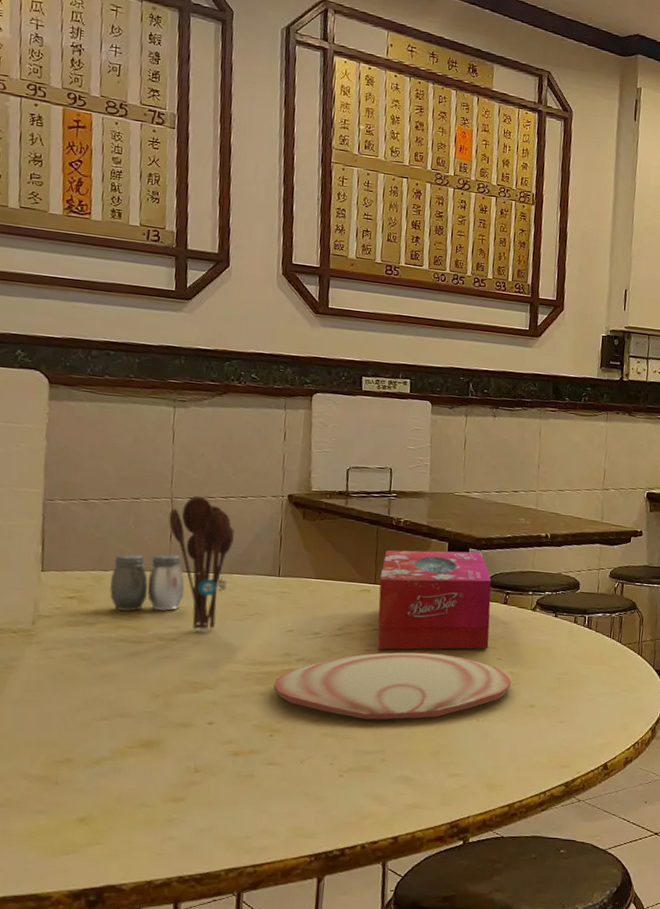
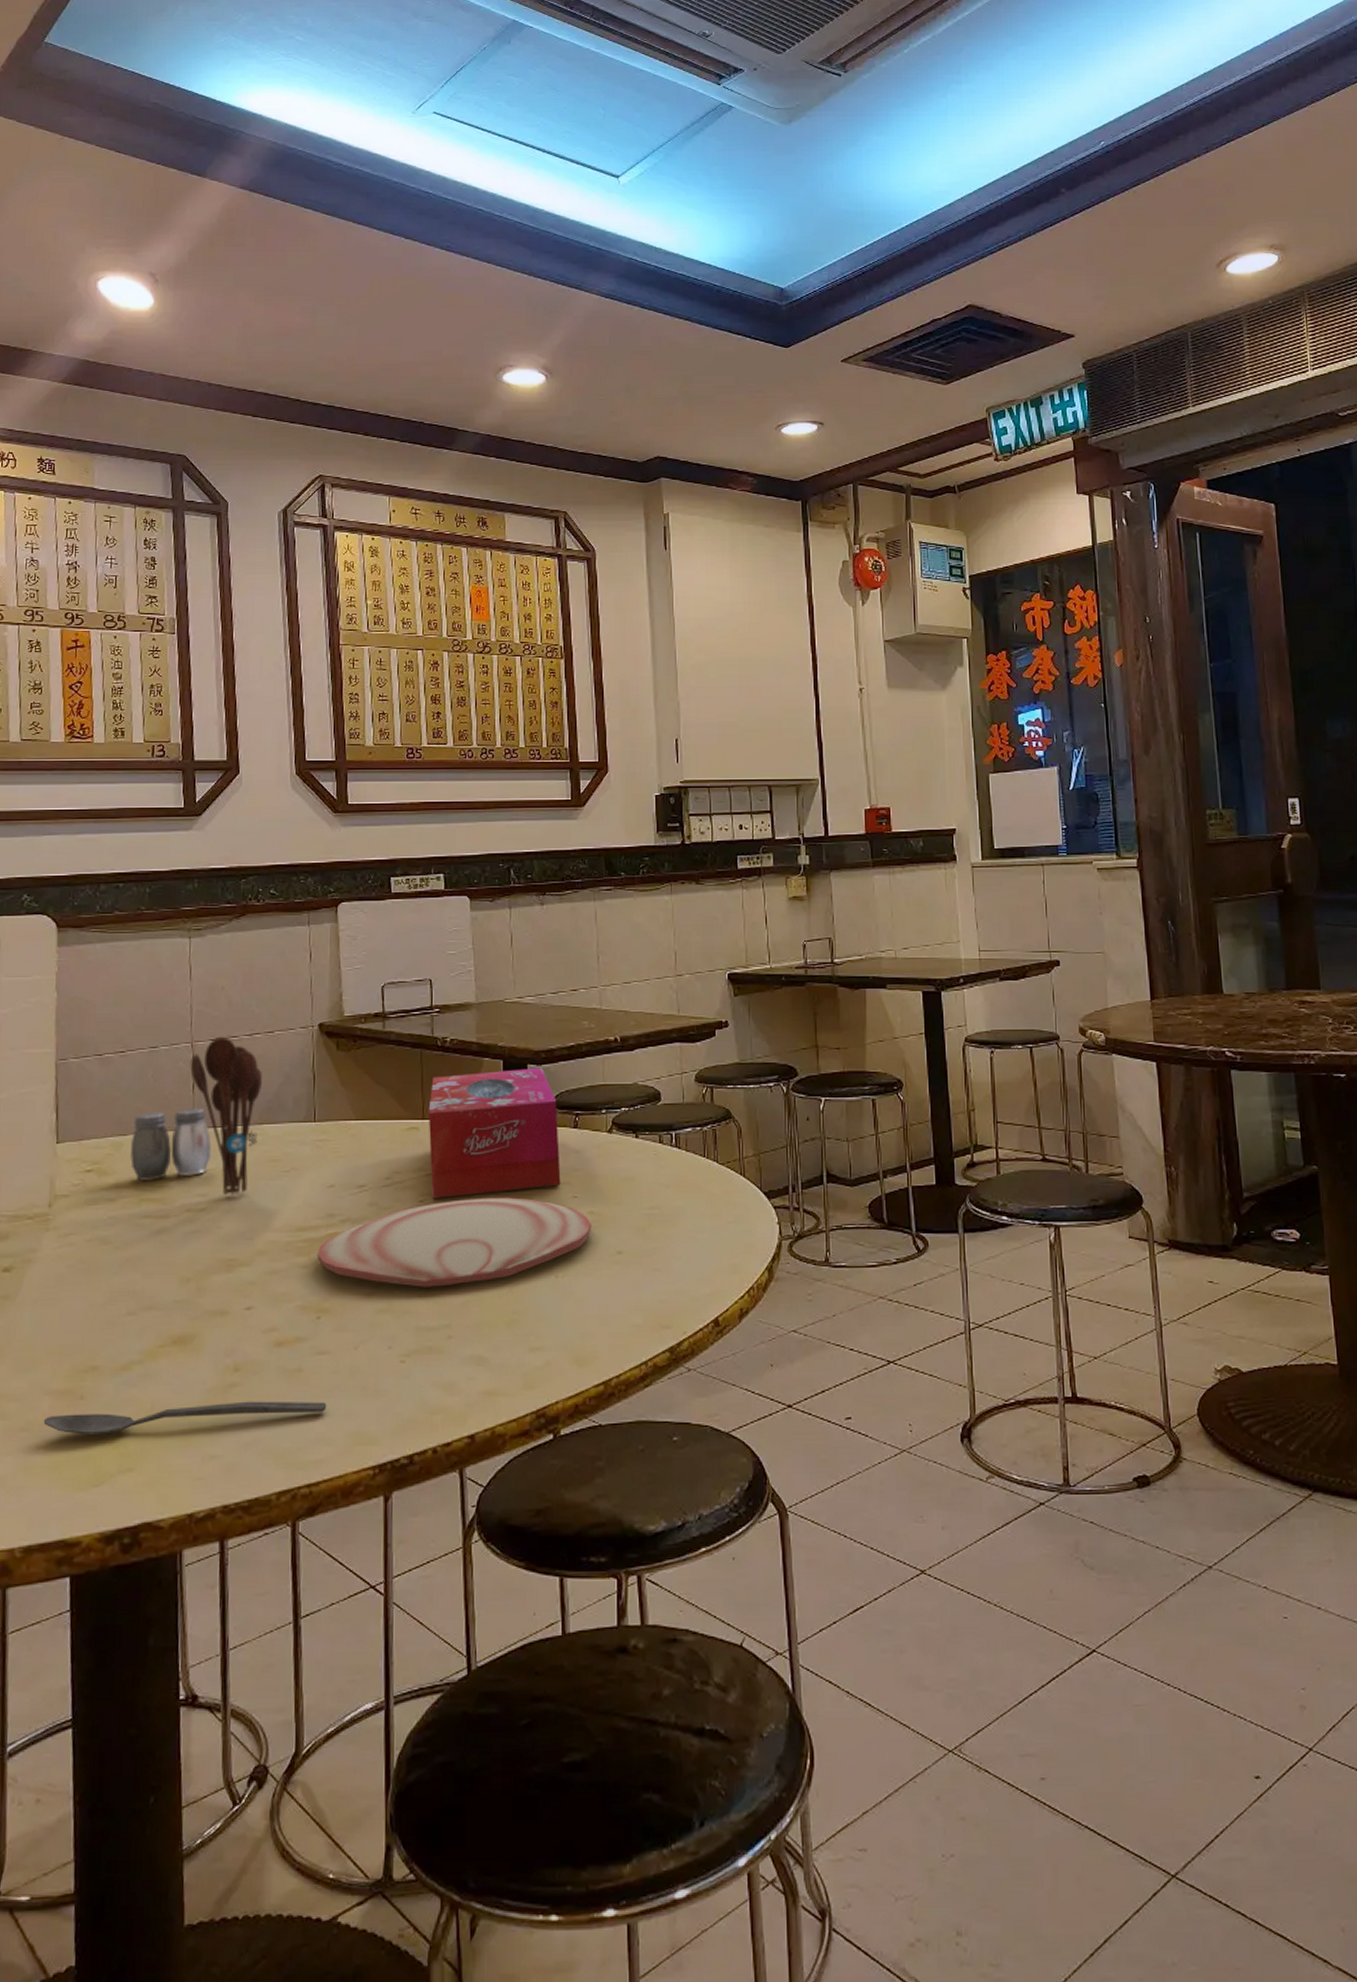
spoon: none [21,795,274,814] -> present [43,1401,327,1435]

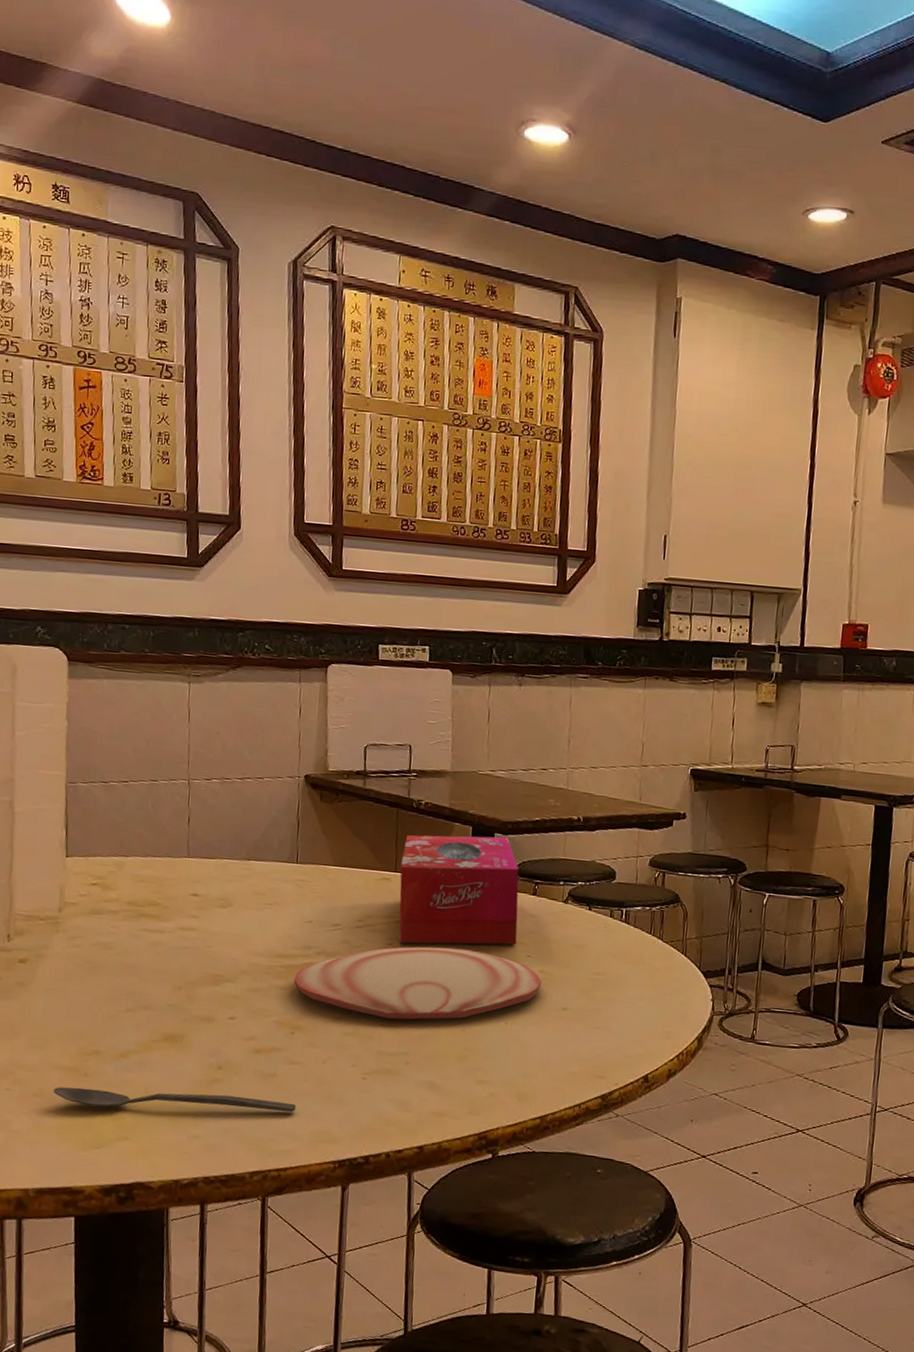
salt and pepper shaker: present [131,1108,212,1181] -> none [131,838,204,899]
utensil holder: present [190,1036,262,1196] -> none [186,777,251,920]

